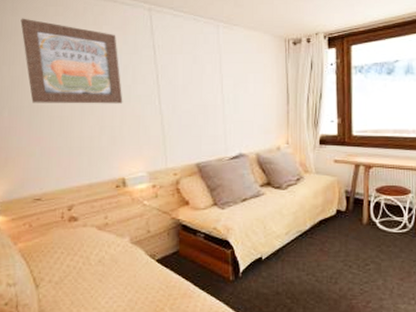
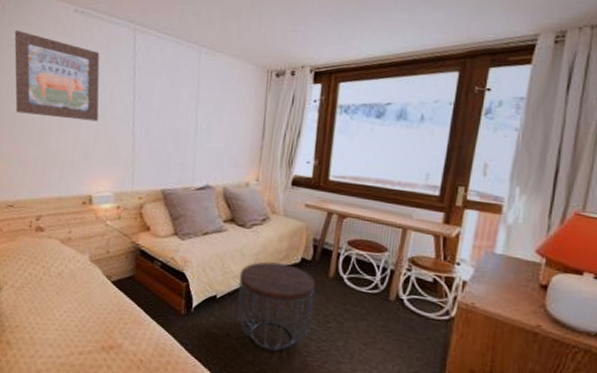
side table: none [281,218,352,300] -> present [237,261,315,351]

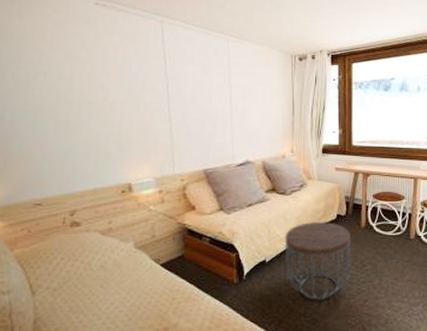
wall art: present [14,30,100,122] -> none [27,23,132,111]

